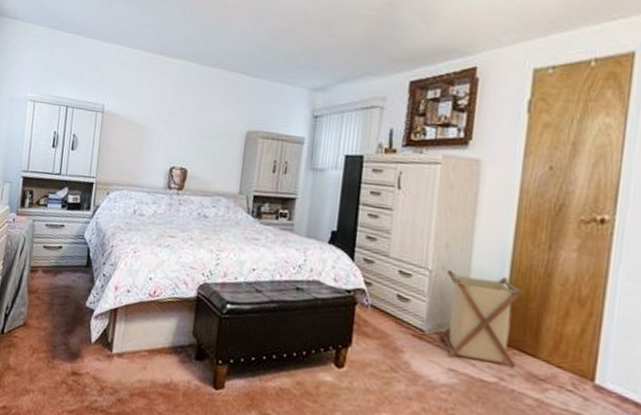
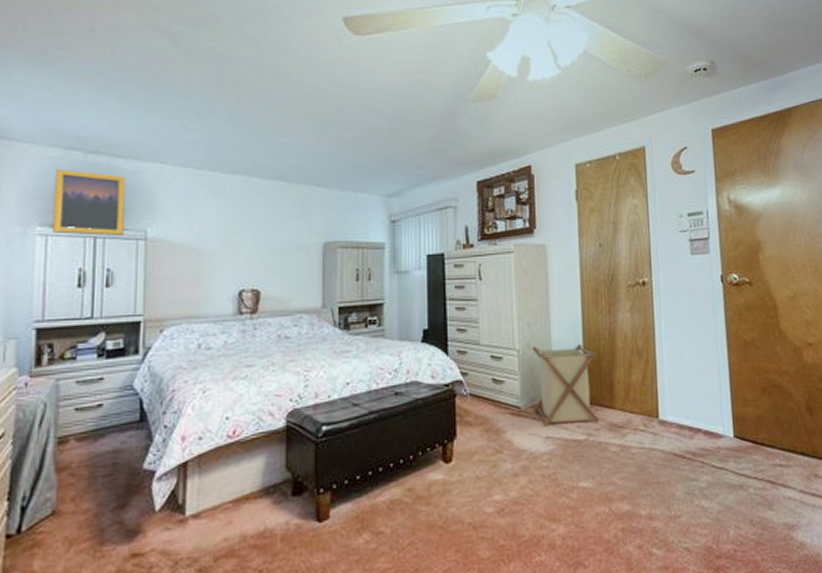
picture frame: none [38,46,93,107] -> present [51,169,126,236]

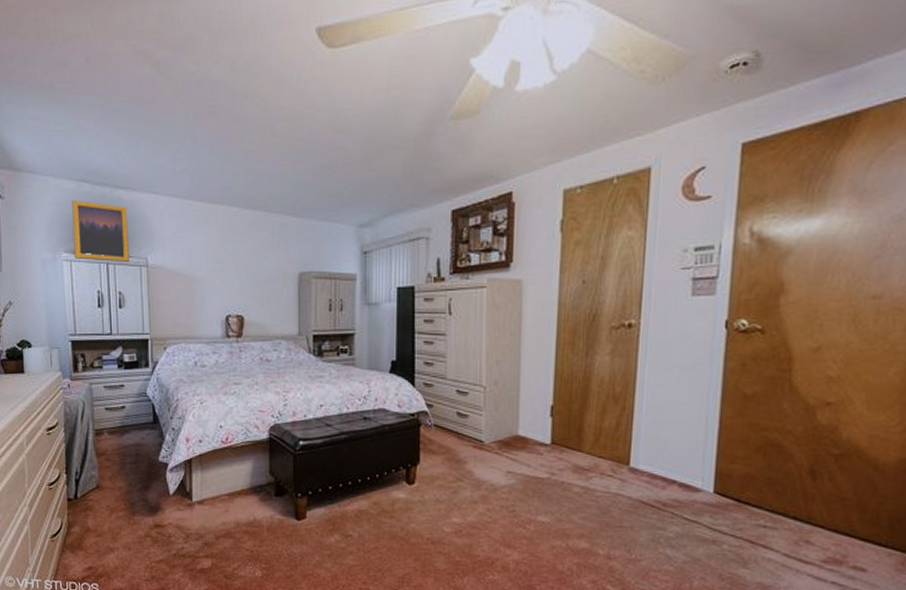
laundry basket: present [532,344,600,426] -> none [497,384,568,464]

